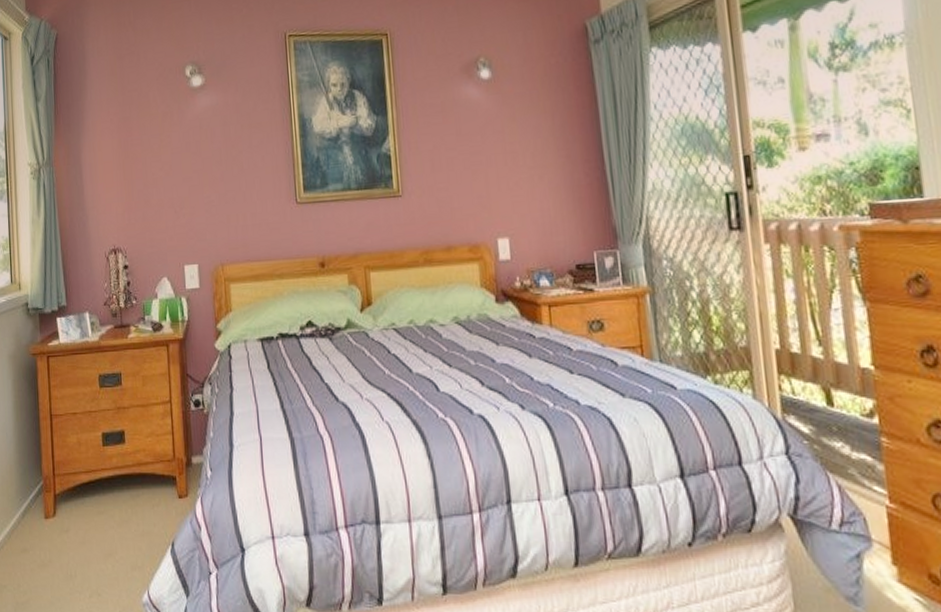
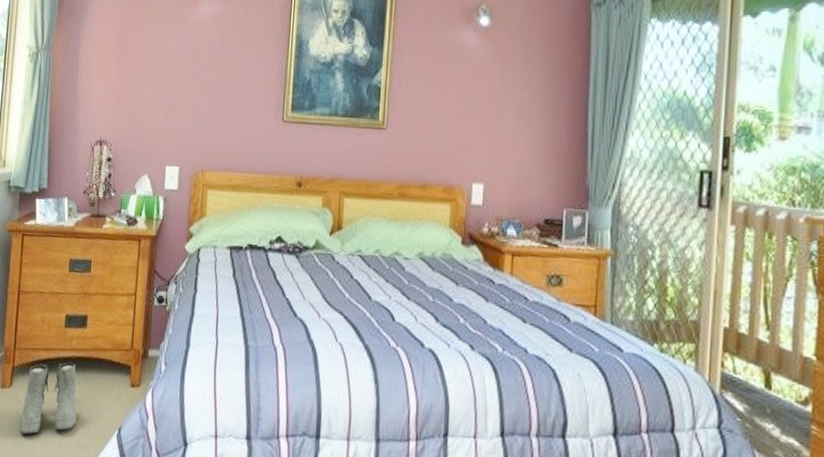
boots: none [68,481,127,564] -> present [19,361,78,435]

